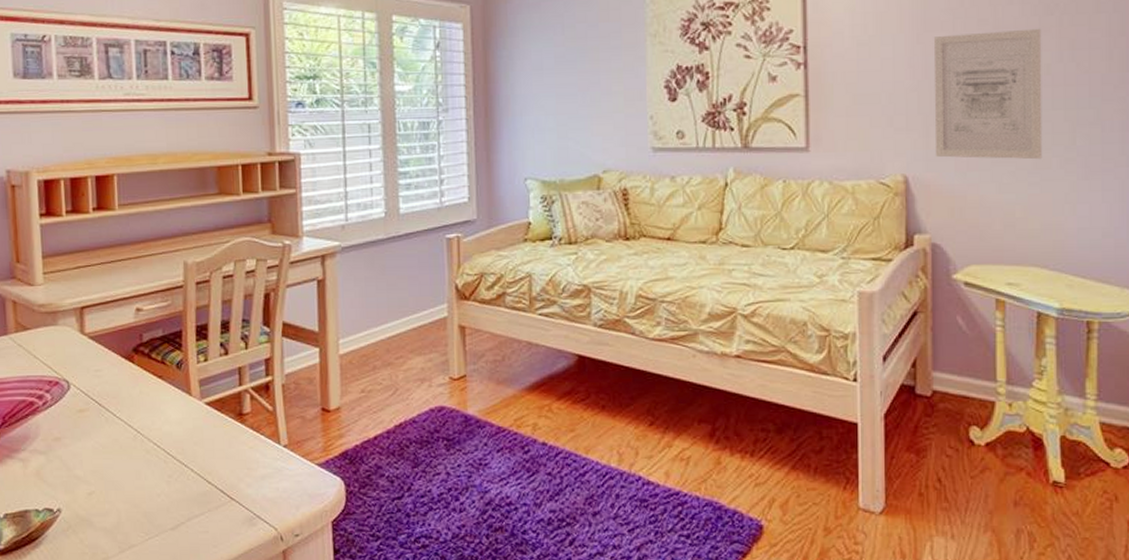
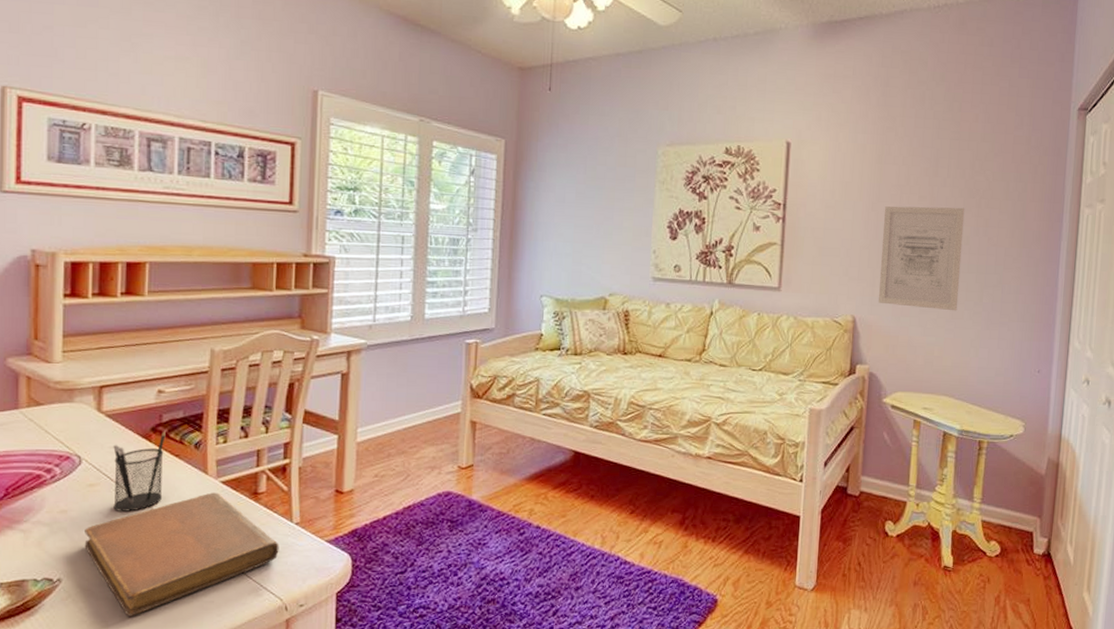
notebook: none [78,415,269,548] -> present [84,492,279,616]
pencil holder: none [98,350,150,437] -> present [113,430,166,512]

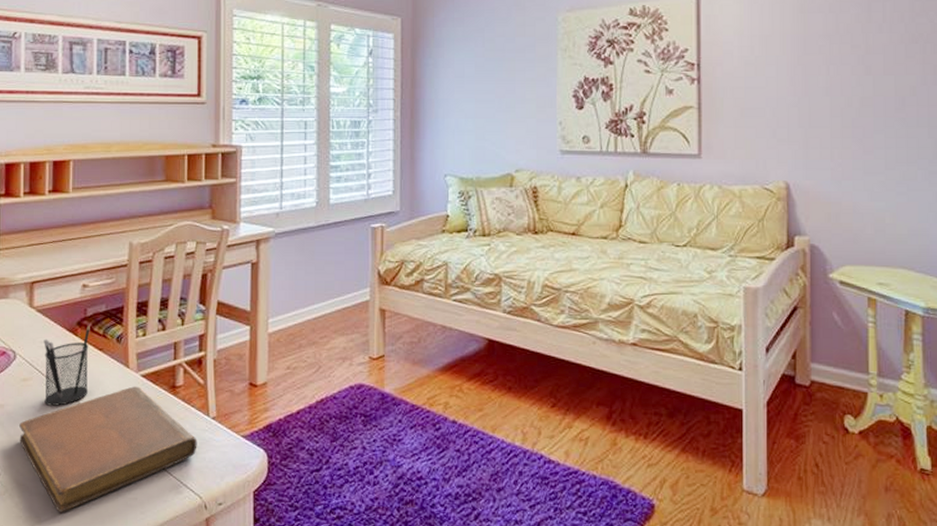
wall art: present [878,206,965,311] -> none [812,54,909,172]

